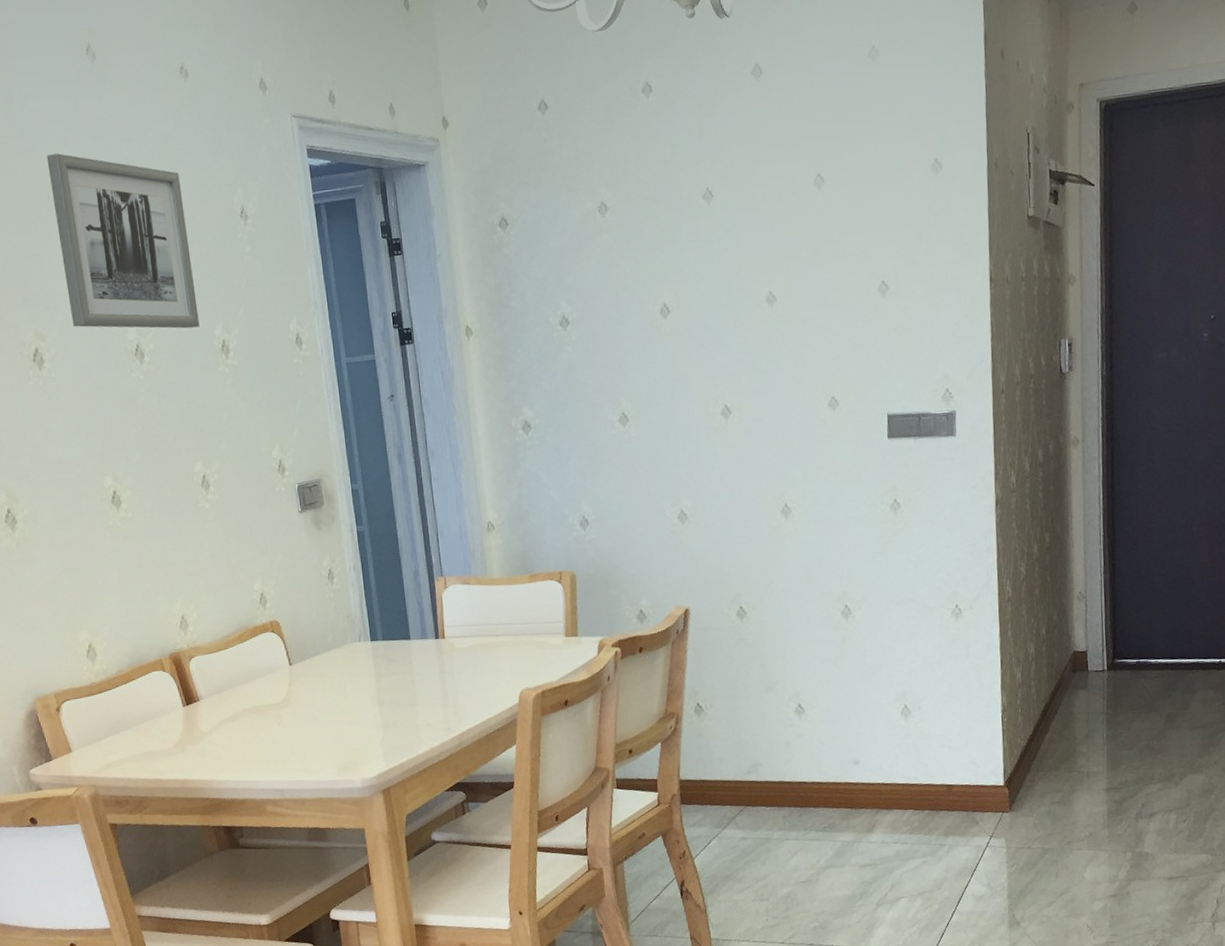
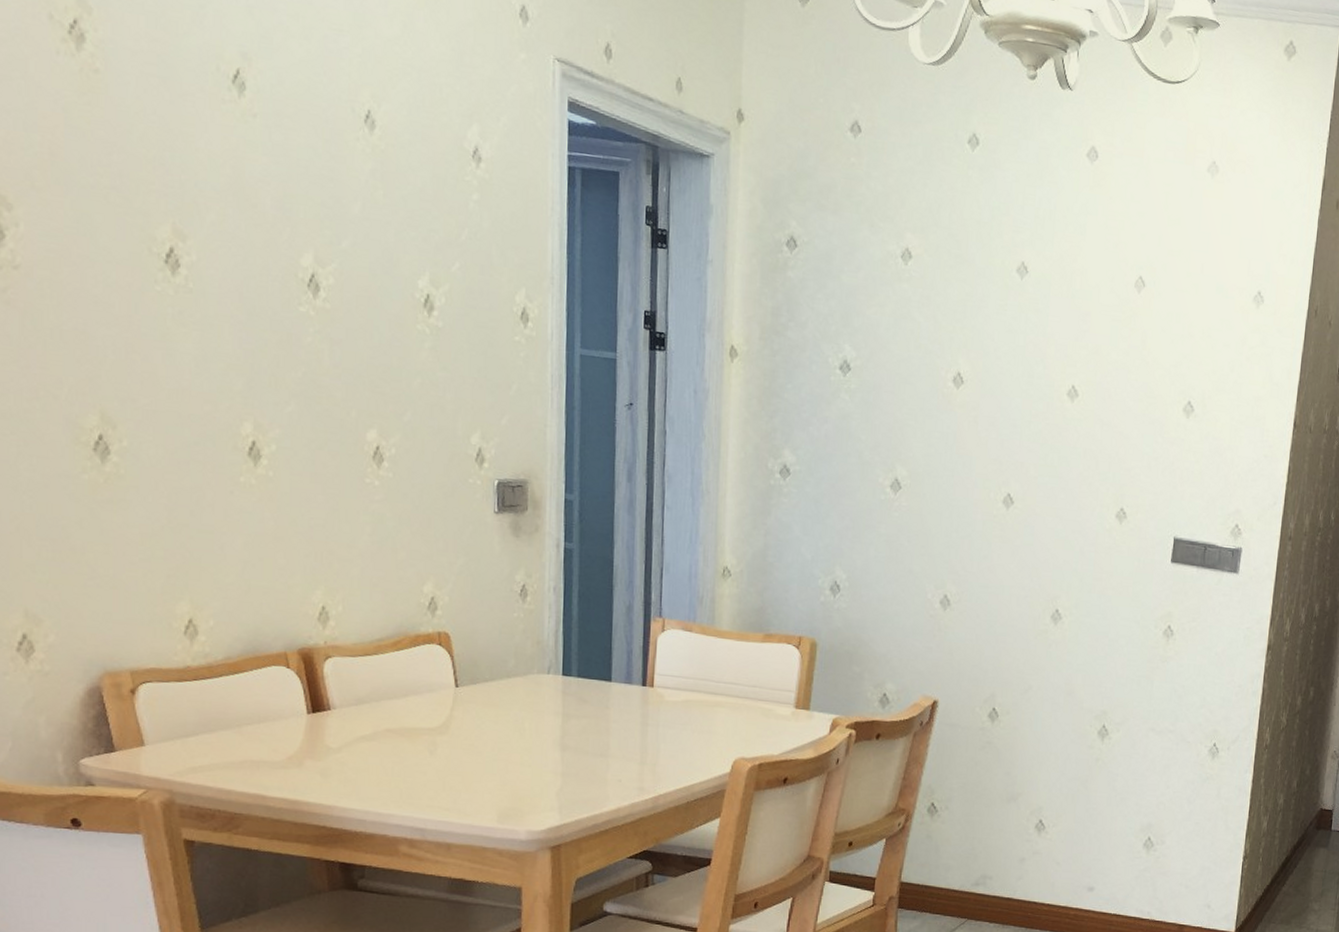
wall art: present [46,153,200,329] -> none [222,19,400,272]

